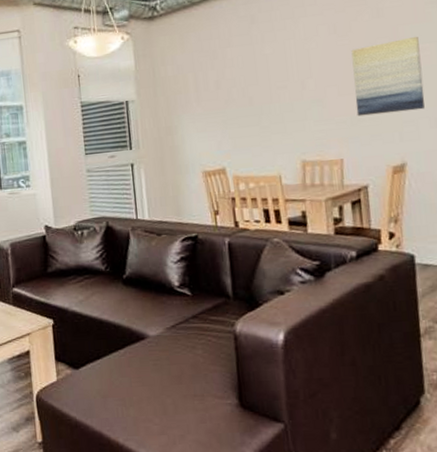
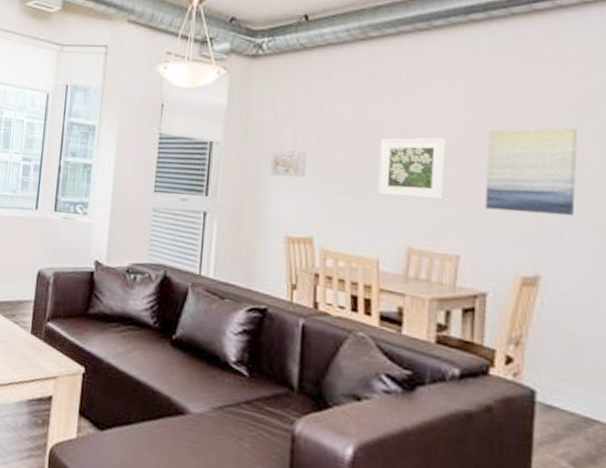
wall art: none [179,95,211,121] -> present [270,150,306,177]
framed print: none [267,62,325,121] -> present [378,137,446,200]

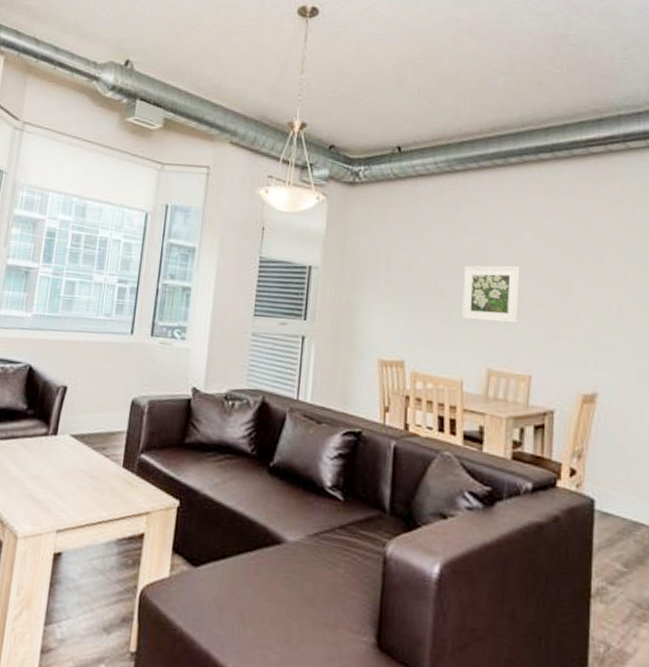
wall art: present [270,150,306,177] -> none [365,276,398,302]
wall art: present [485,128,576,216] -> none [552,259,625,339]

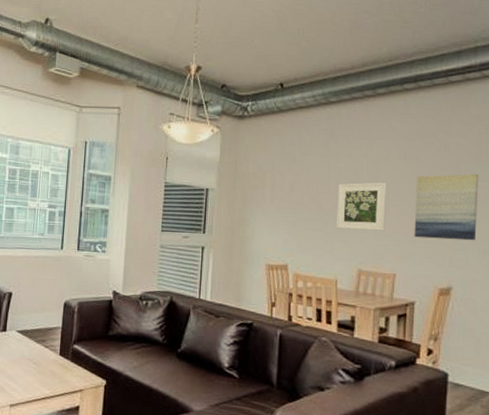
wall art: none [552,259,625,339] -> present [414,173,478,241]

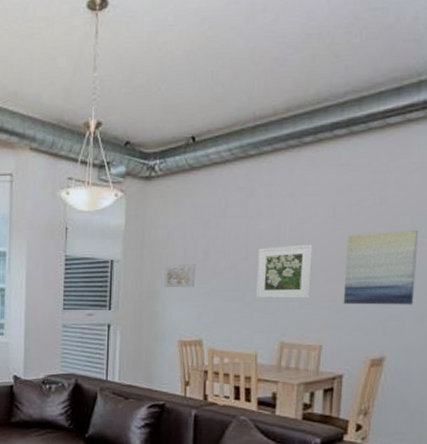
wall art: none [254,194,282,216] -> present [164,264,195,287]

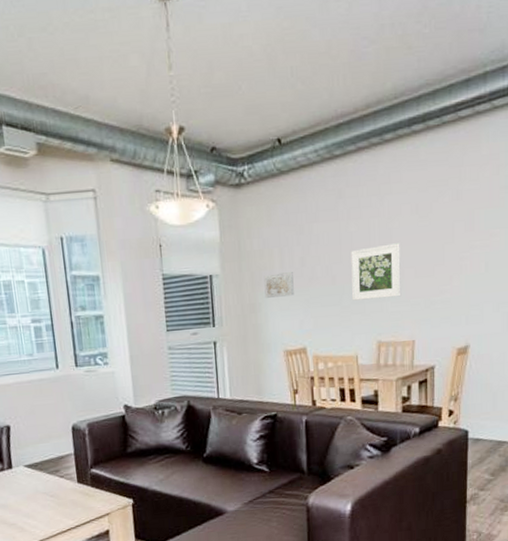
wall art: present [343,229,418,305] -> none [430,221,491,299]

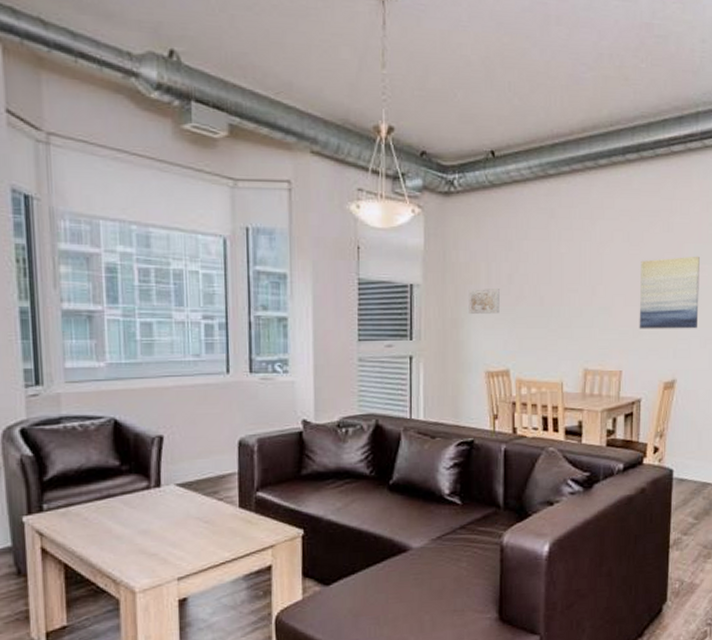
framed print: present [351,243,401,301] -> none [560,269,610,324]
wall art: none [430,221,491,299] -> present [639,256,700,329]

